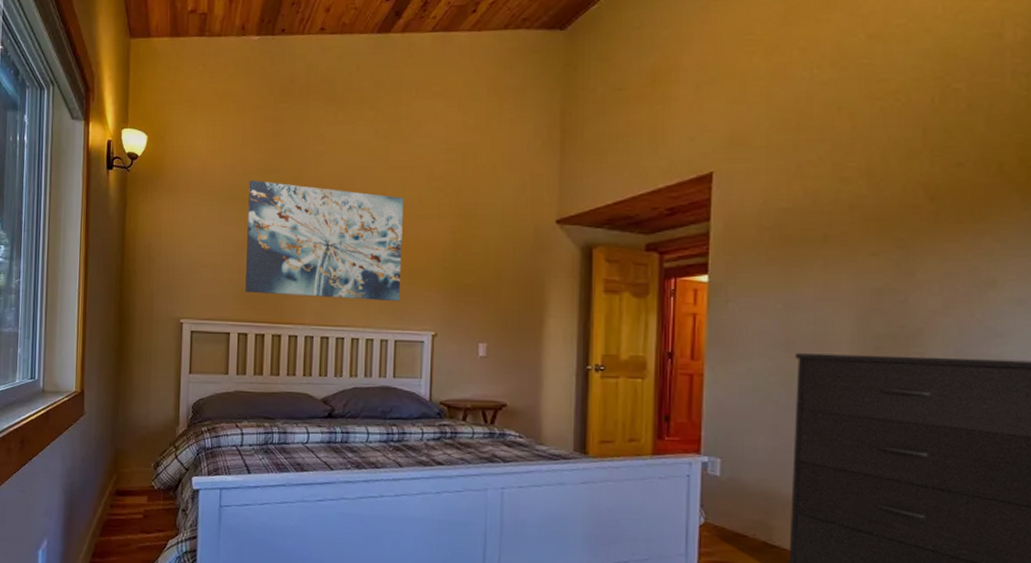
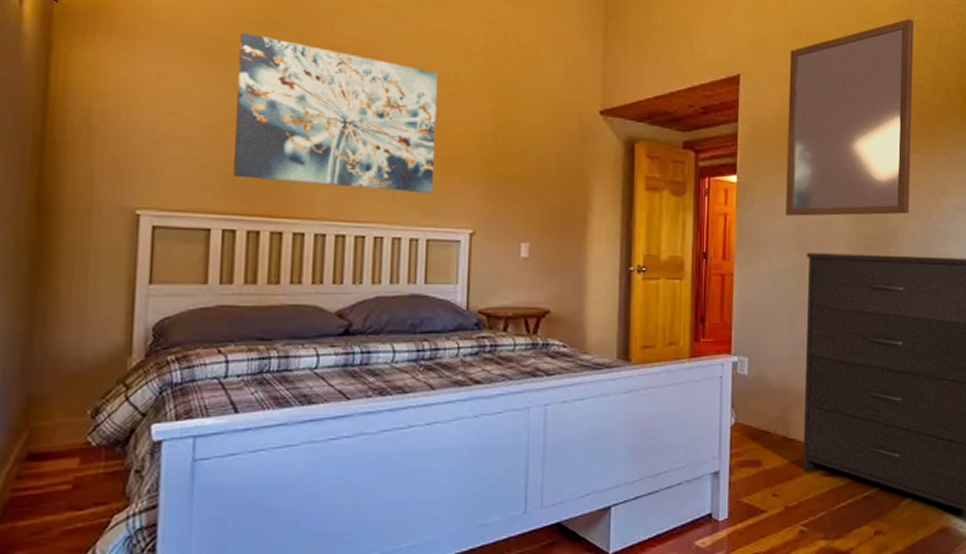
home mirror: none [769,88,951,315] -> present [786,18,914,216]

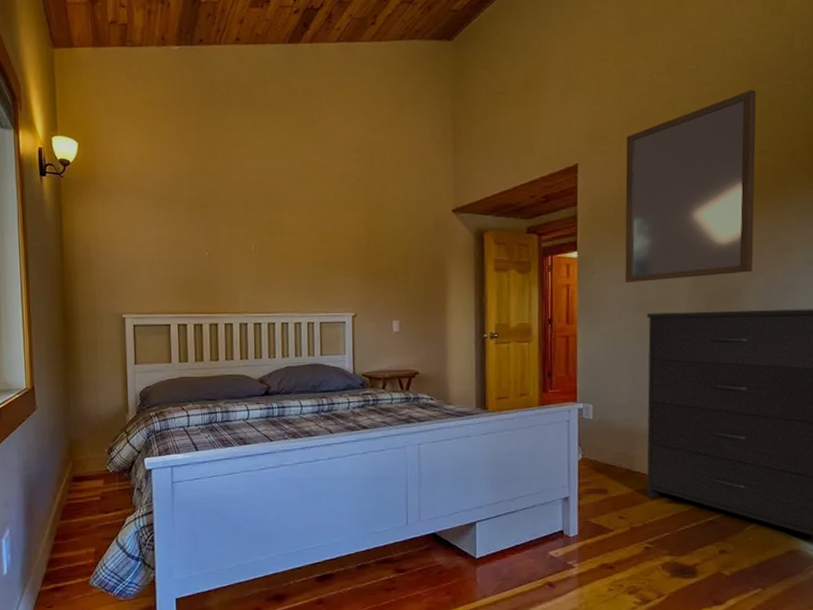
wall art: present [234,32,437,194] -> none [179,182,323,288]

